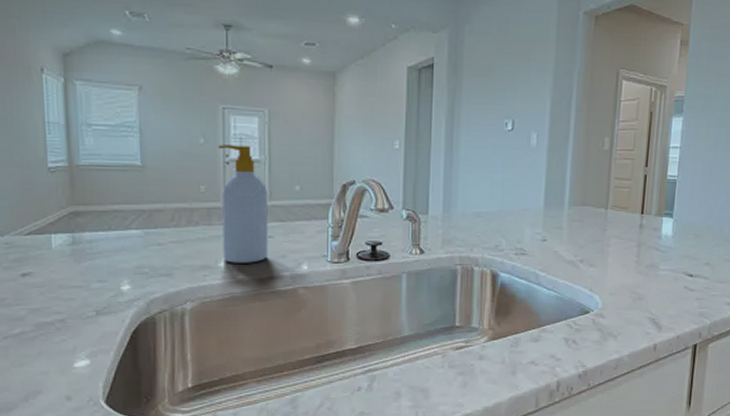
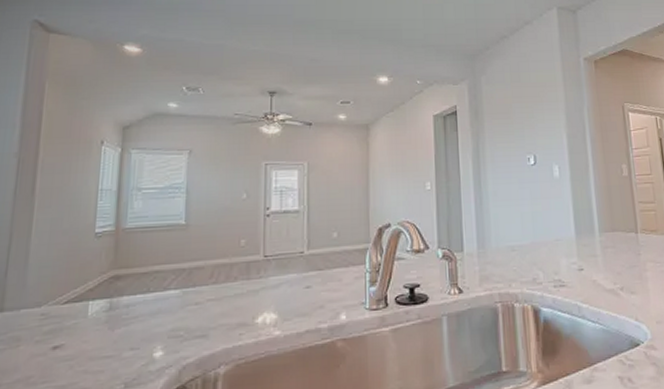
soap bottle: present [218,145,268,263] -> none [259,197,306,319]

